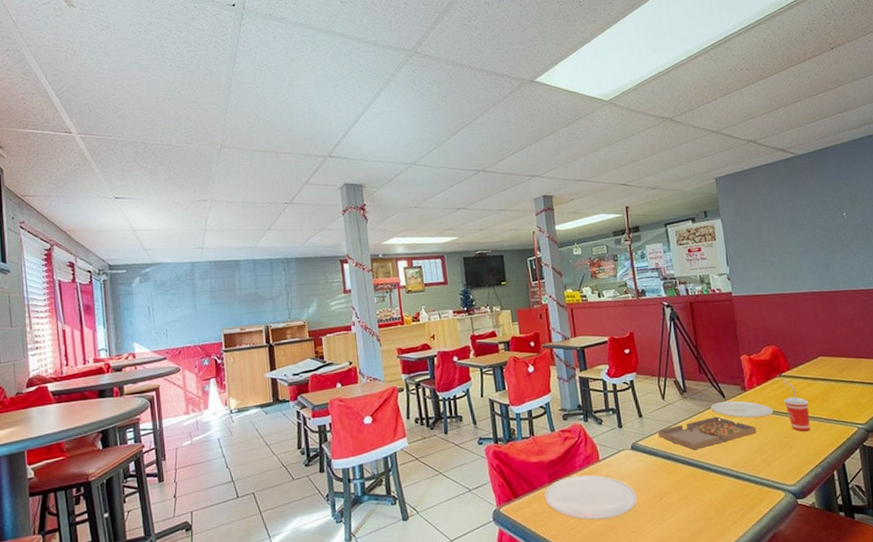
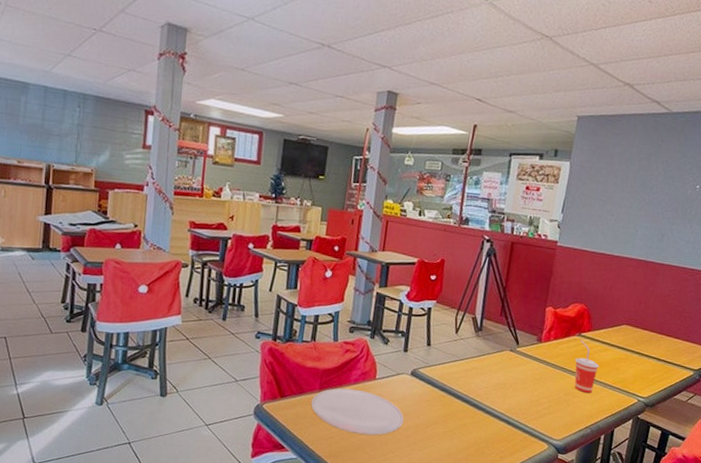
pizza: present [657,416,757,450] -> none [441,360,540,388]
plate: present [710,400,773,419] -> none [501,347,562,372]

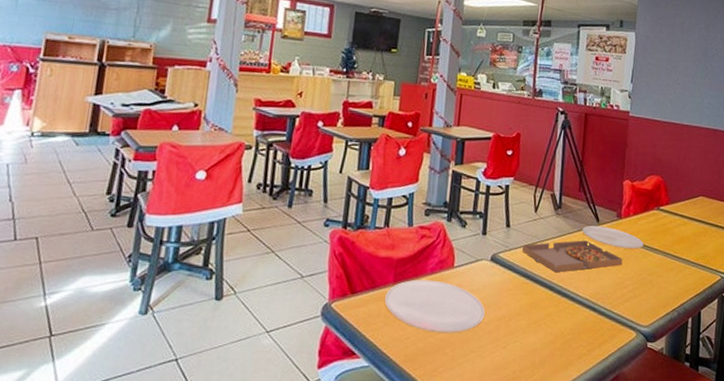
pizza: none [441,360,540,388] -> present [521,240,623,272]
plate: none [501,347,562,372] -> present [582,225,644,250]
beverage cup: present [574,340,599,393] -> none [655,214,680,271]

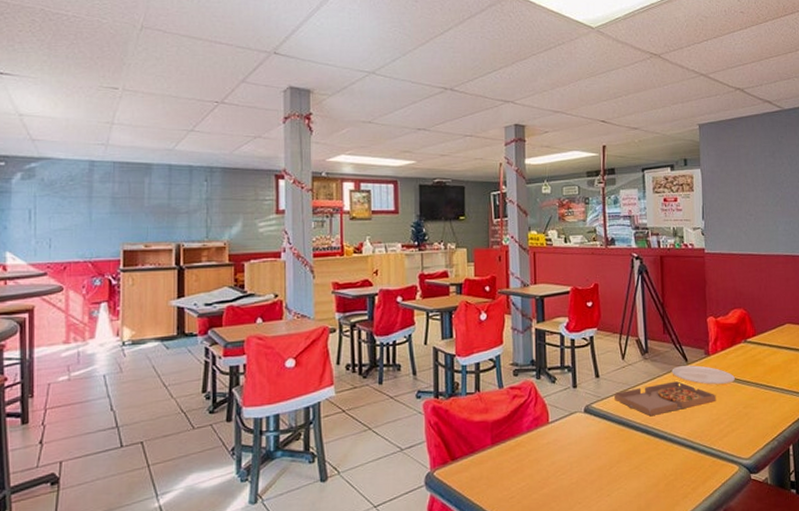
plate: present [384,279,485,333] -> none [484,438,585,489]

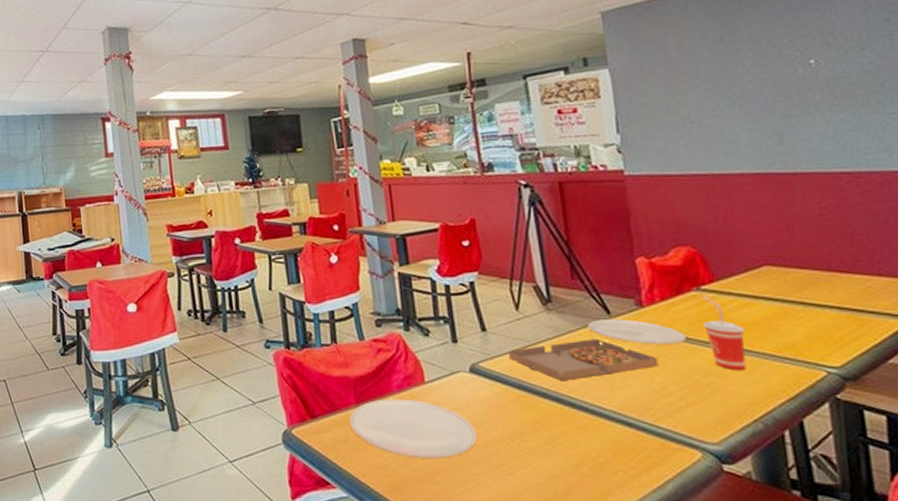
plate: none [484,438,585,489] -> present [349,399,477,459]
beverage cup: none [746,346,772,402] -> present [702,296,746,370]

